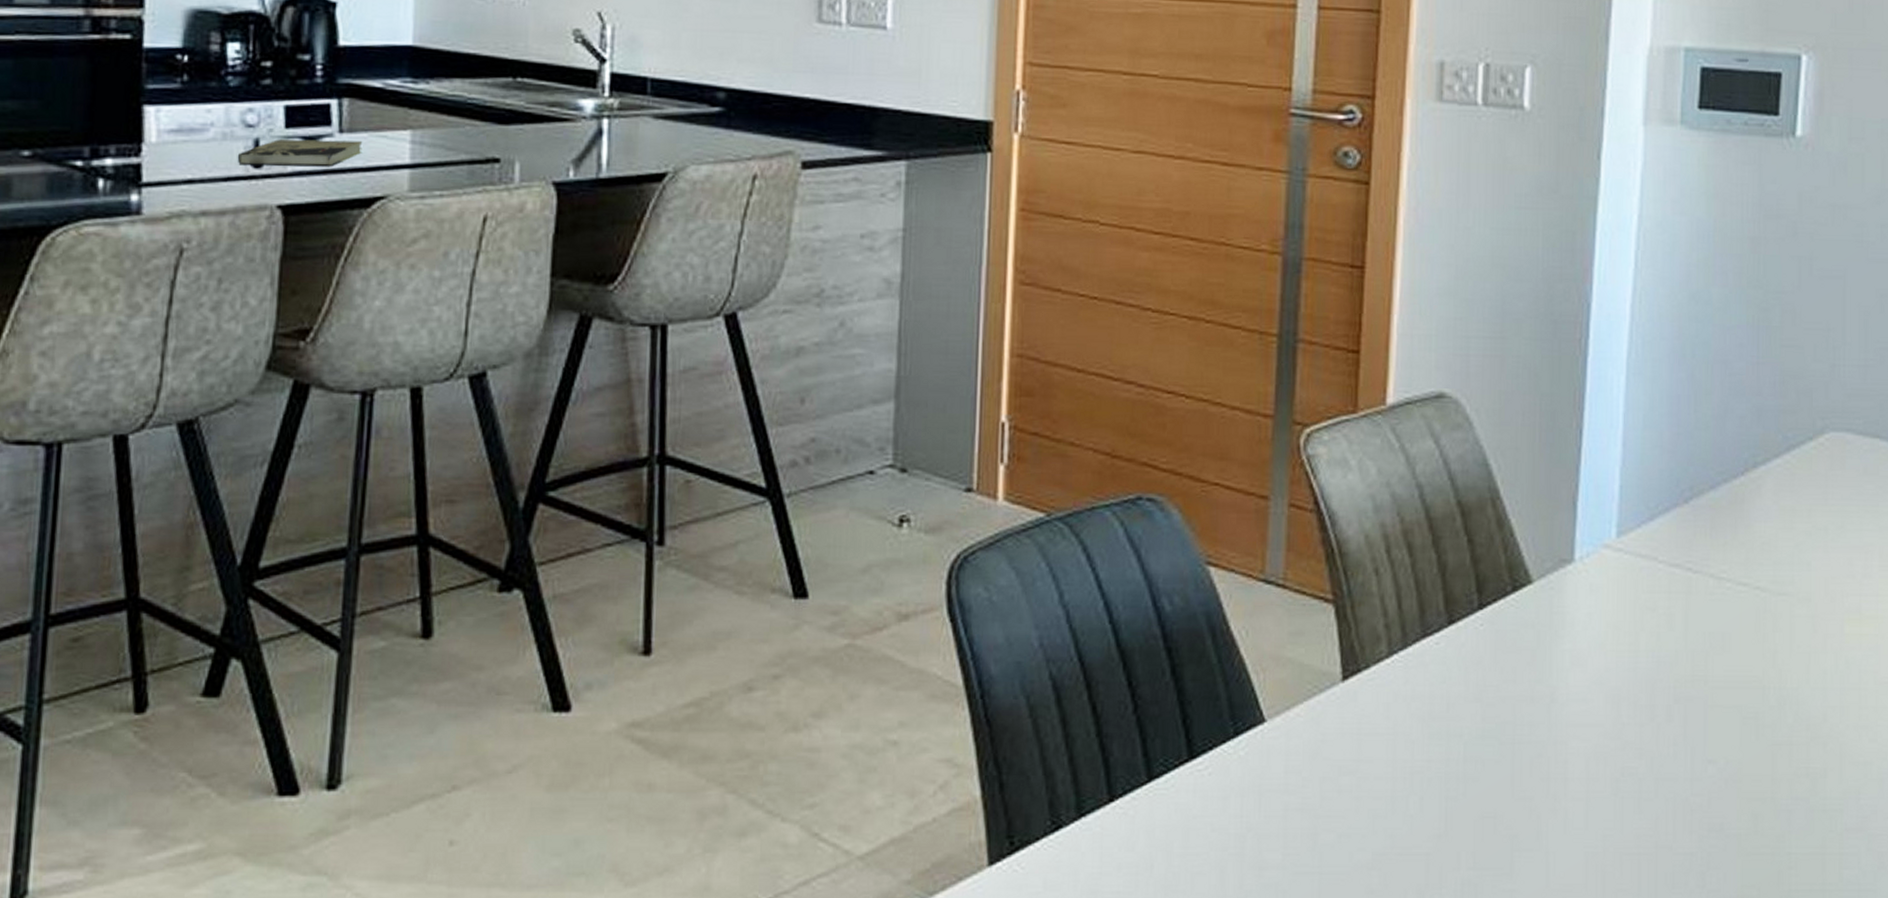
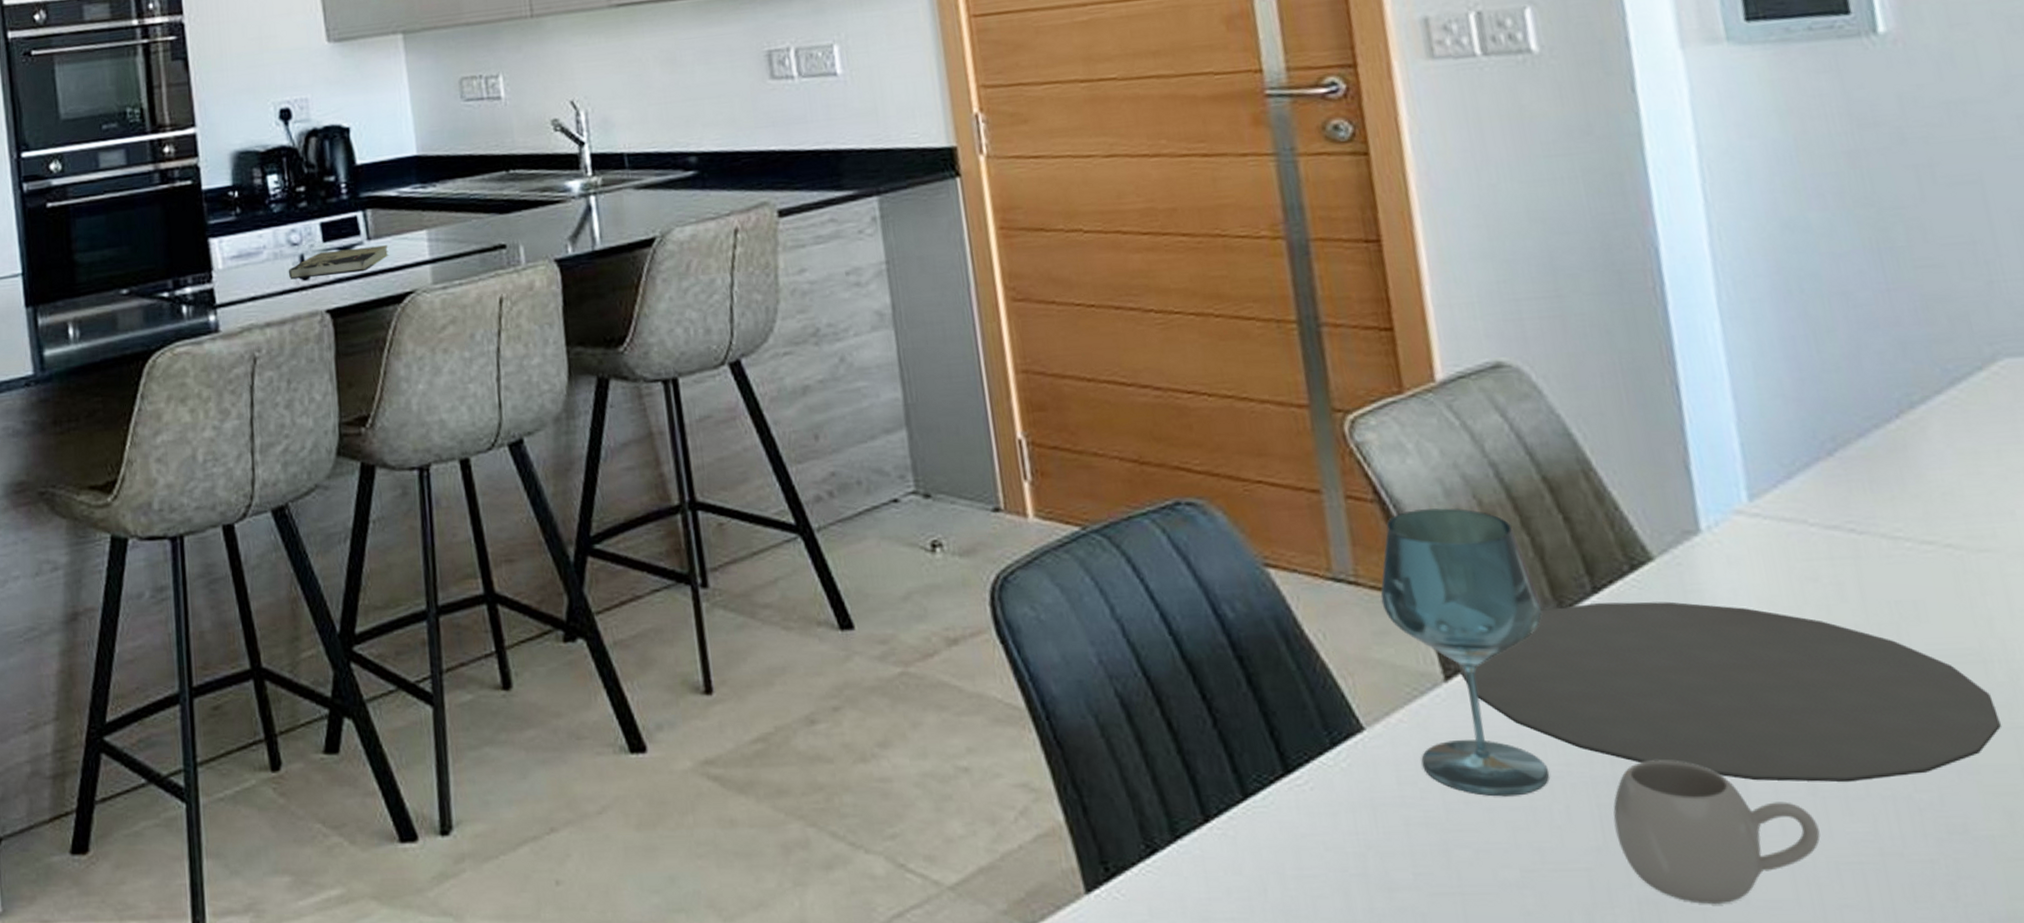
wine glass: none [1302,522,1435,787] -> present [1380,508,1550,797]
placemat: none [1355,617,1764,784] -> present [1458,601,2001,782]
mug: none [1456,760,1614,886] -> present [1613,760,1821,904]

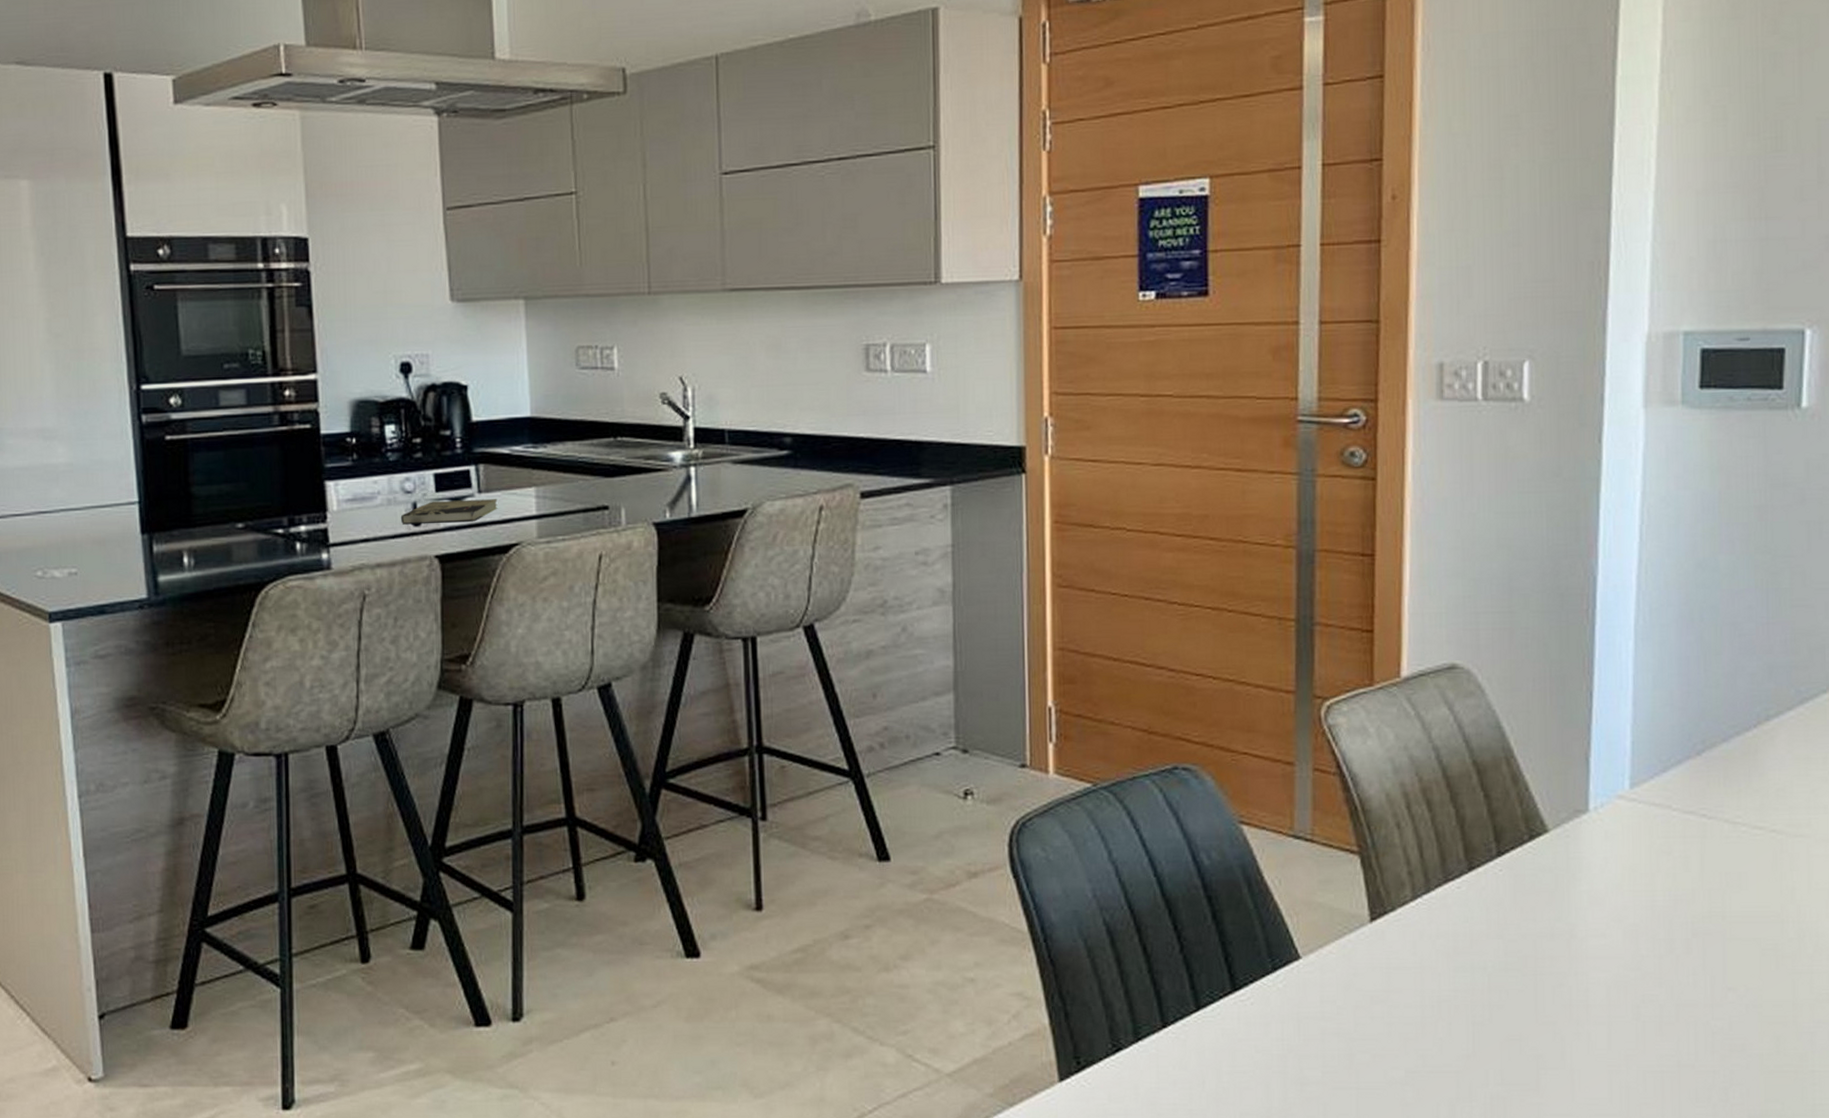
wine glass: present [1380,508,1550,797] -> none [1329,782,1455,1014]
placemat: present [1458,601,2001,782] -> none [1382,864,1784,1010]
mug: present [1613,760,1821,904] -> none [1483,989,1636,1100]

